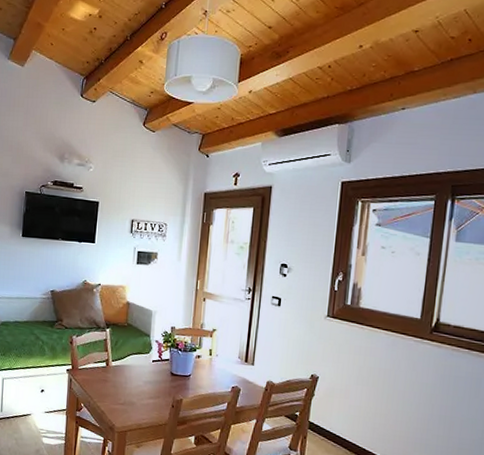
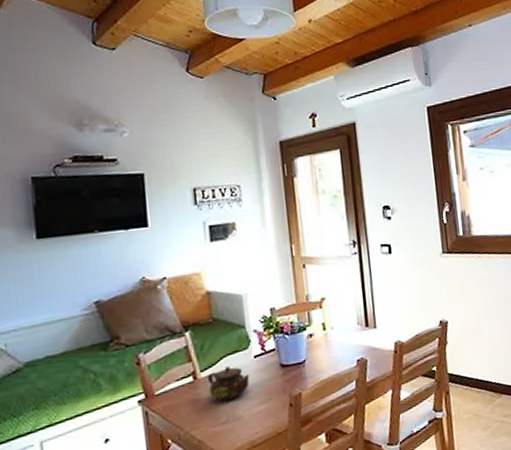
teapot: none [115,362,147,389] -> present [207,366,250,401]

